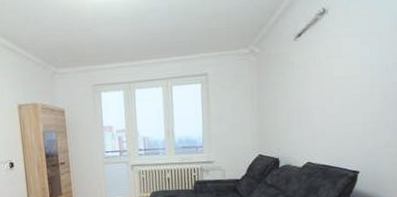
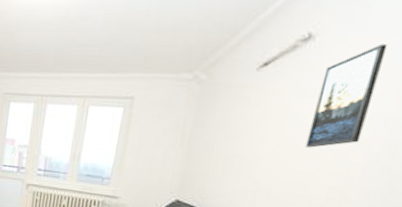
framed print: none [340,12,375,96] -> present [305,44,388,148]

